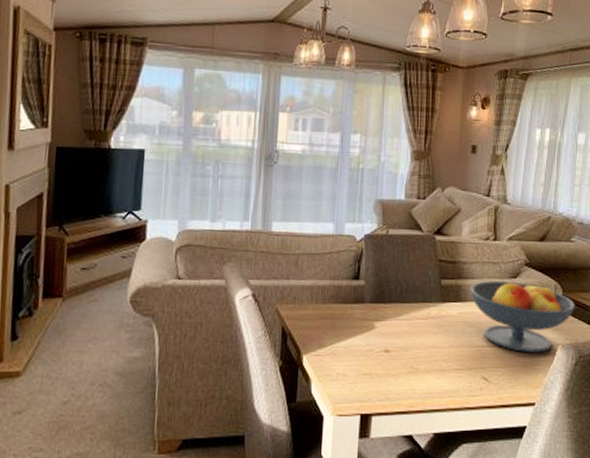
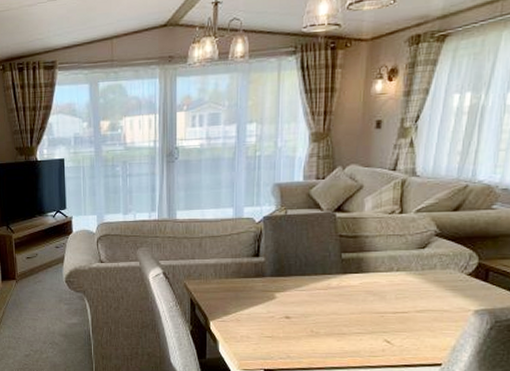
fruit bowl: present [469,280,575,353] -> none [372,251,493,318]

